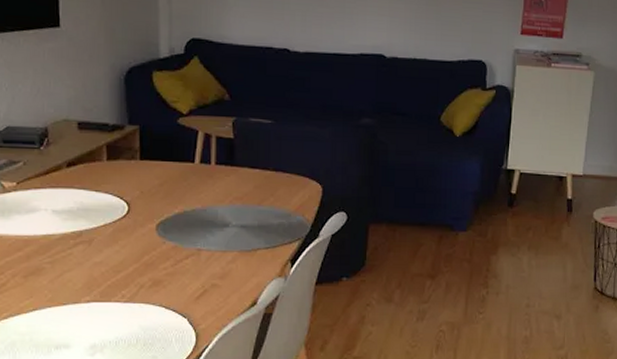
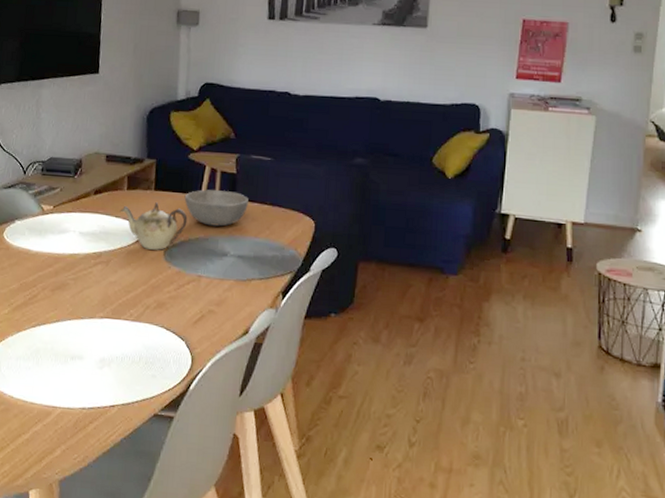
teapot: none [100,173,181,225] -> present [120,202,188,250]
bowl: none [176,156,249,196] -> present [184,189,249,227]

